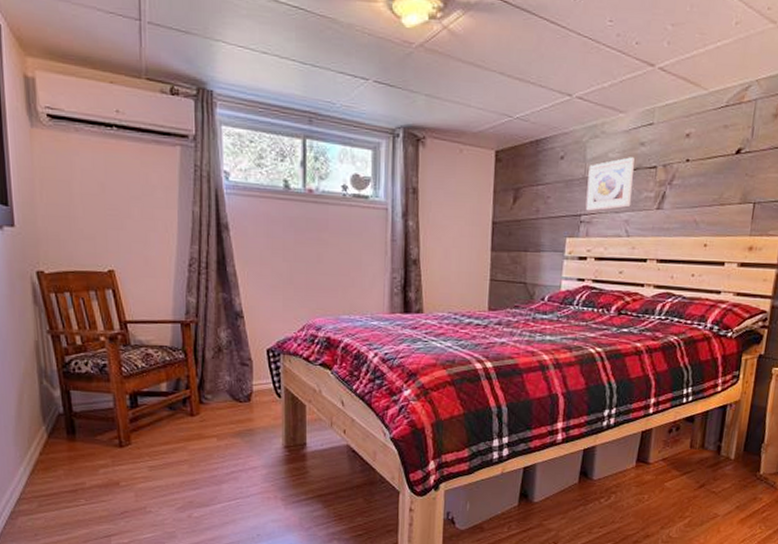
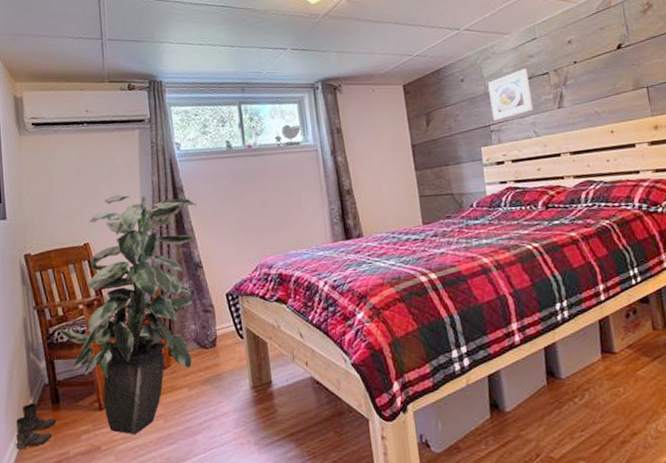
boots: none [26,431,72,475] -> present [16,403,57,450]
indoor plant: none [78,220,242,476] -> present [60,194,196,435]

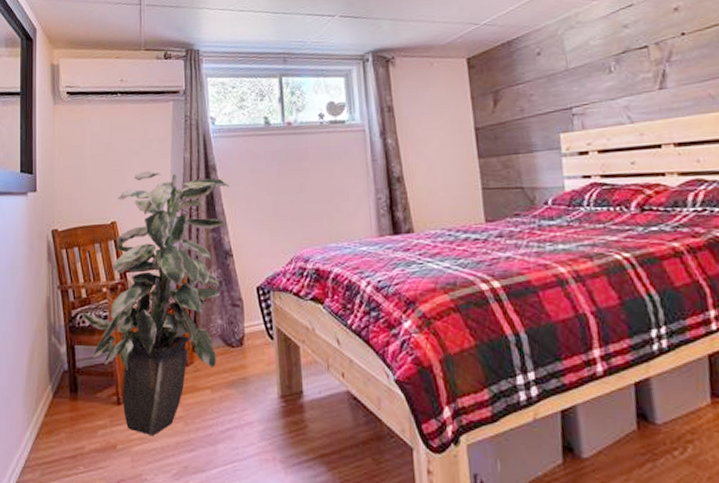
boots: present [16,403,57,450] -> none [33,390,74,439]
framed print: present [488,68,534,121] -> none [570,41,628,103]

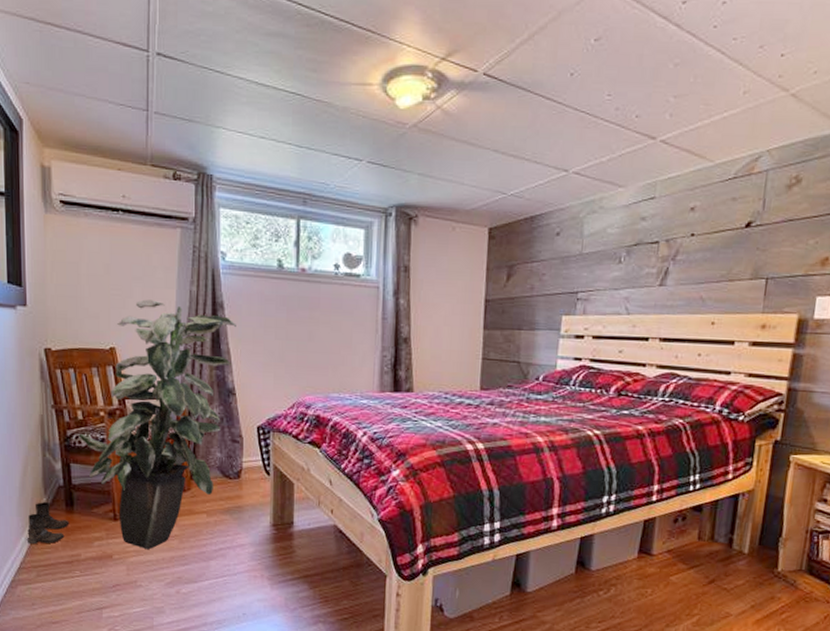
boots: none [33,390,74,439] -> present [27,502,70,545]

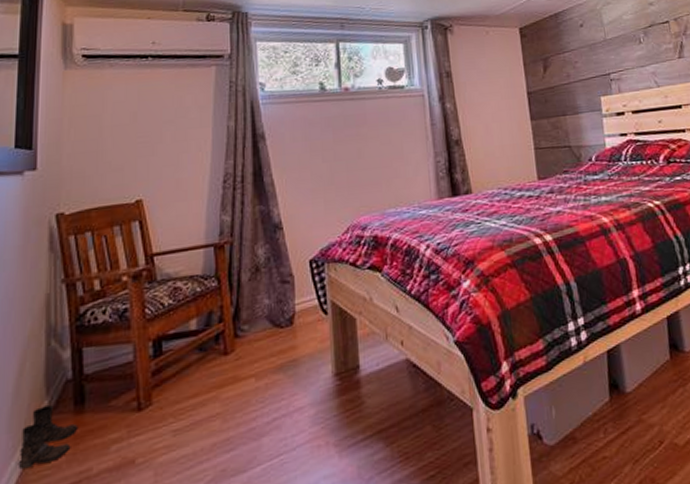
indoor plant: present [78,299,236,550] -> none [94,141,280,442]

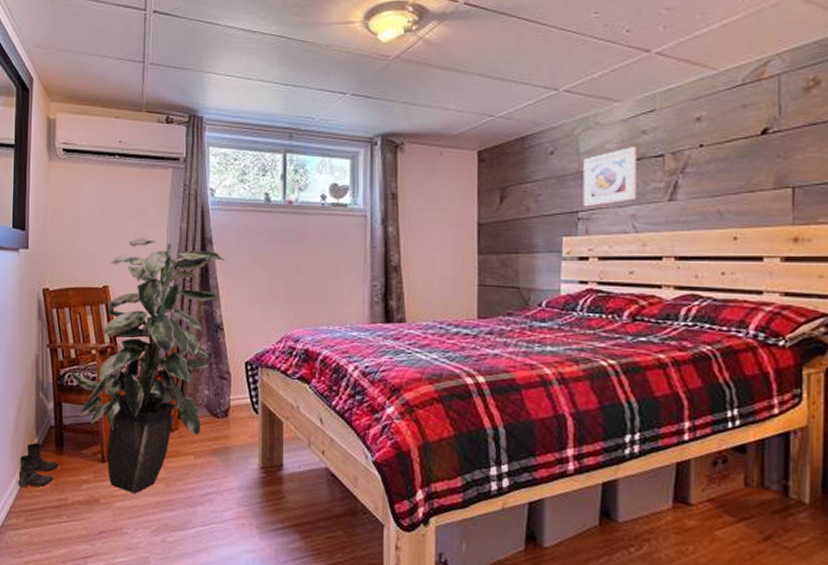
indoor plant: none [94,141,280,442] -> present [71,238,224,494]
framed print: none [607,16,654,70] -> present [583,147,637,207]

